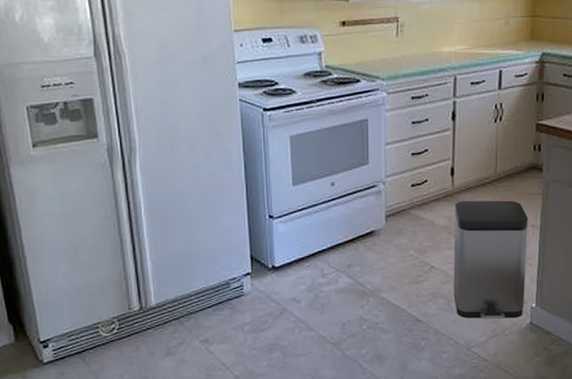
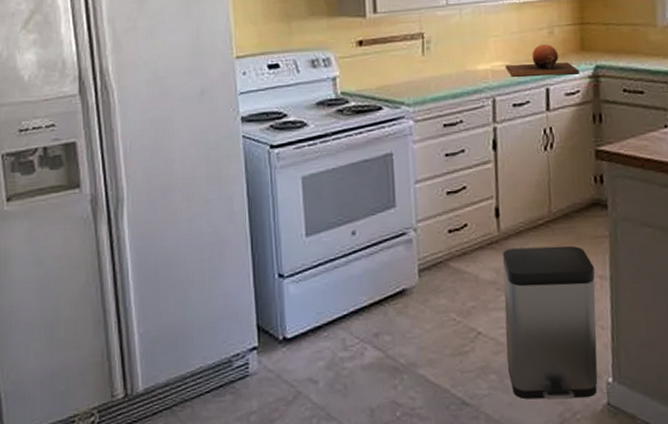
chopping board: none [466,33,529,60] -> present [505,44,580,77]

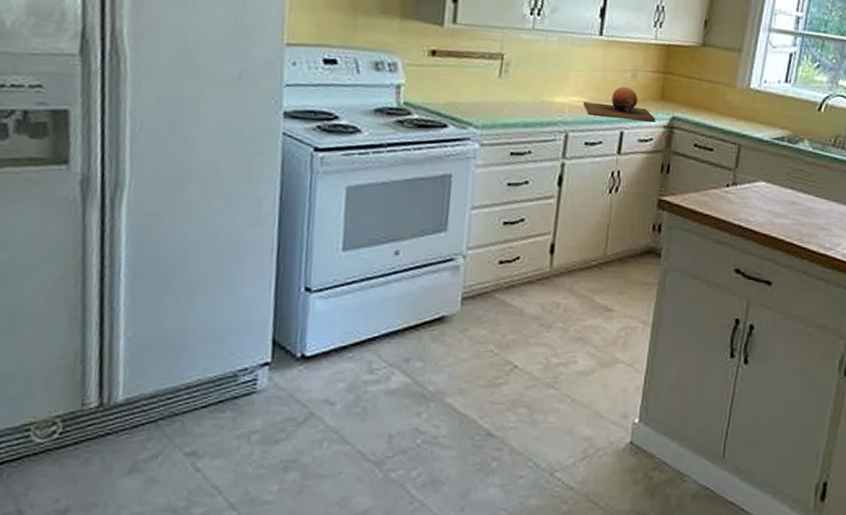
pedal bin: present [502,245,598,400] -> none [539,286,640,436]

